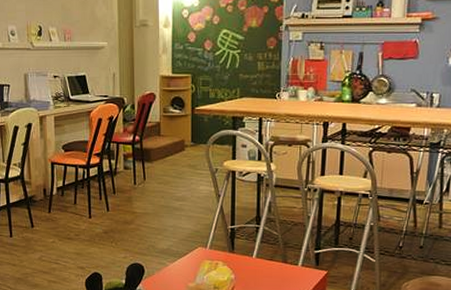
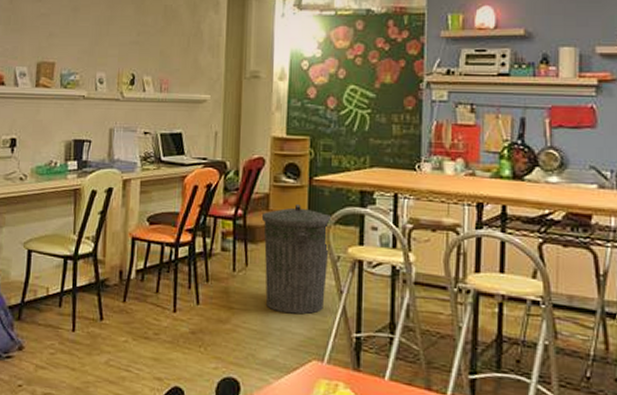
trash can: none [155,130,210,214] -> present [262,204,332,315]

